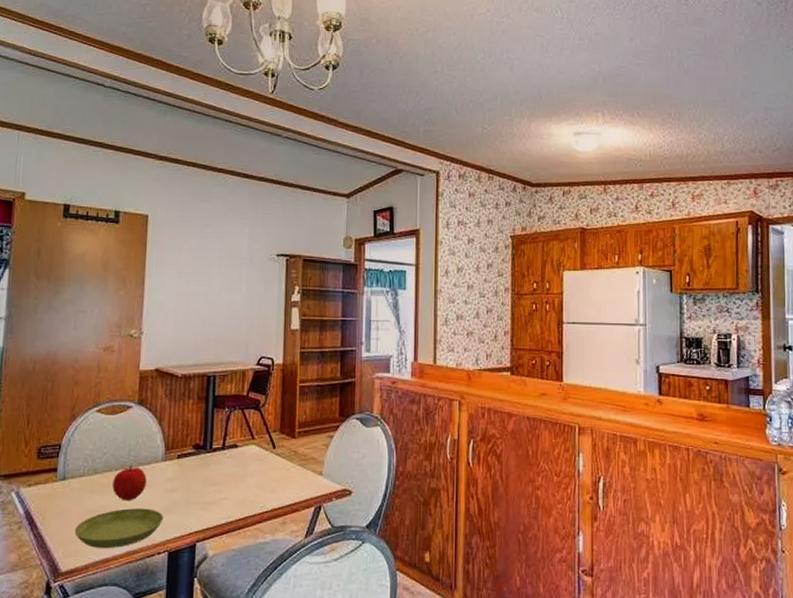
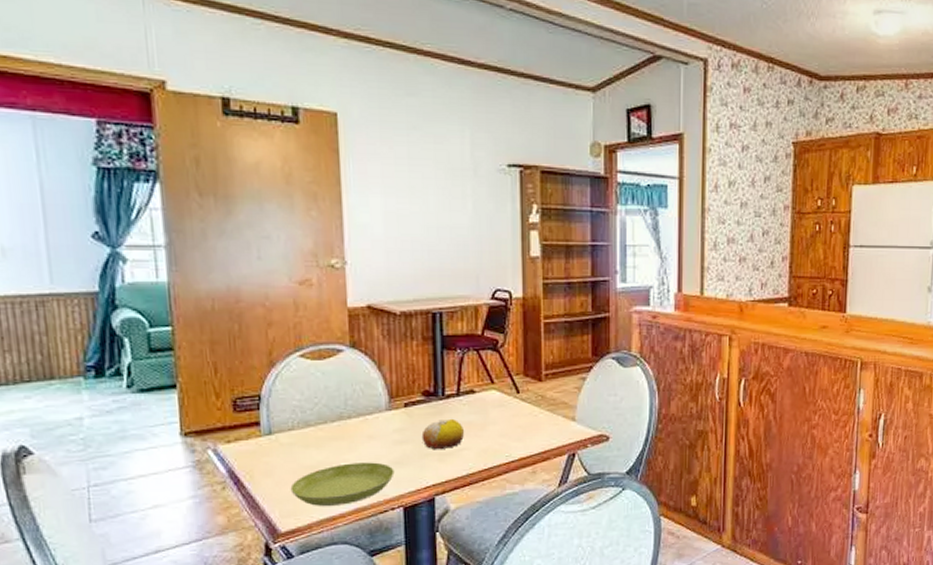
fruit: present [112,466,147,501] -> none [329,417,370,456]
fruit: none [189,470,227,498] -> present [421,418,465,449]

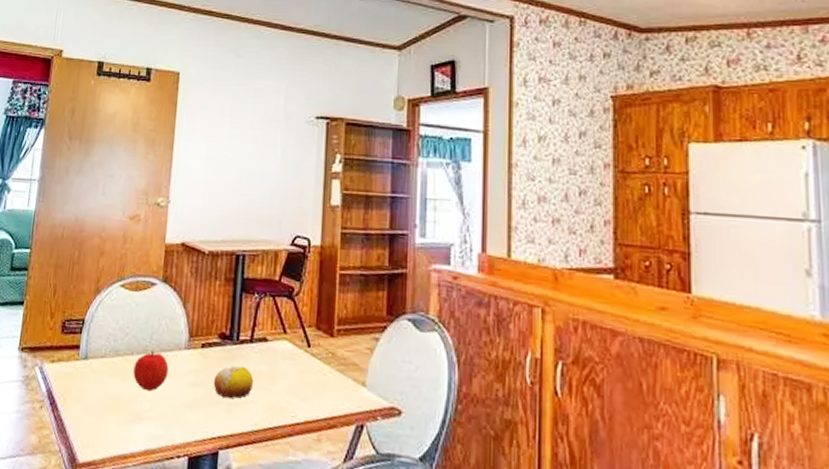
saucer: present [290,462,395,506] -> none [93,399,185,444]
fruit: none [329,417,370,456] -> present [133,351,169,392]

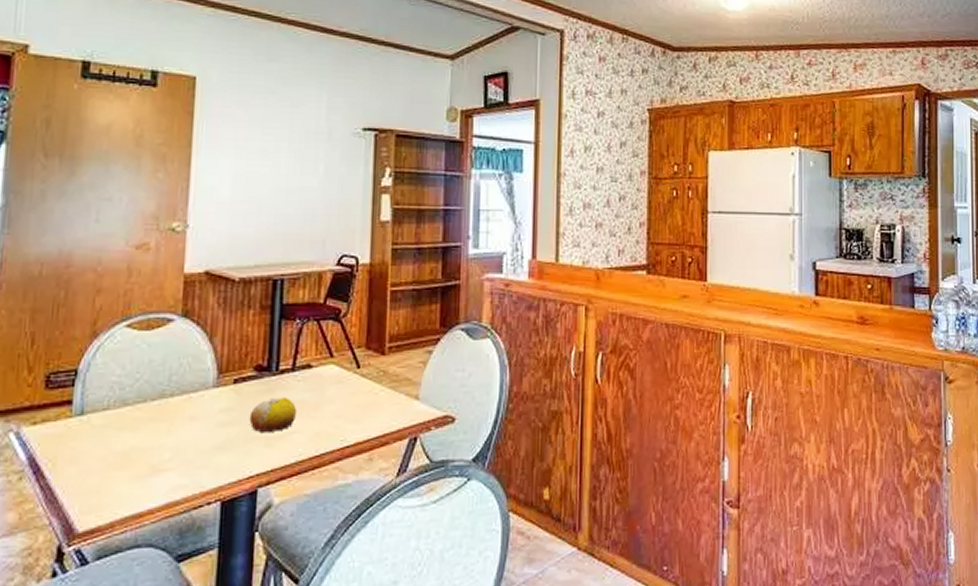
fruit: present [133,351,169,392] -> none [147,395,193,440]

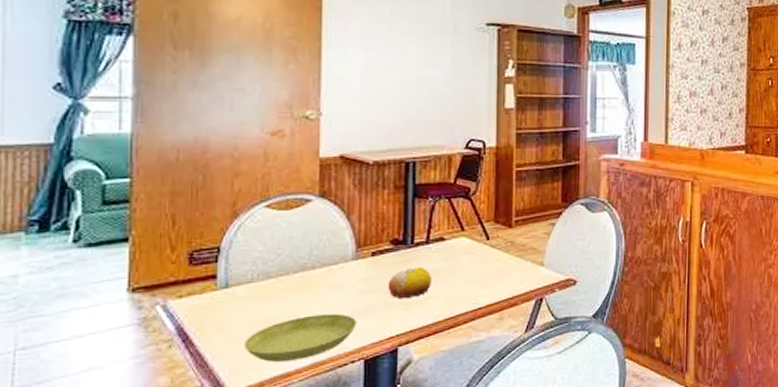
saucer: none [95,447,215,500] -> present [244,313,357,362]

